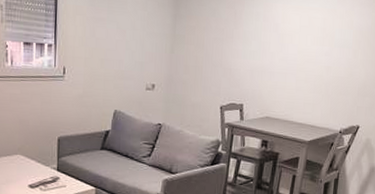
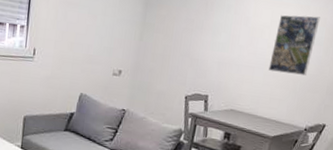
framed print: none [301,19,347,79] -> present [269,15,320,76]

